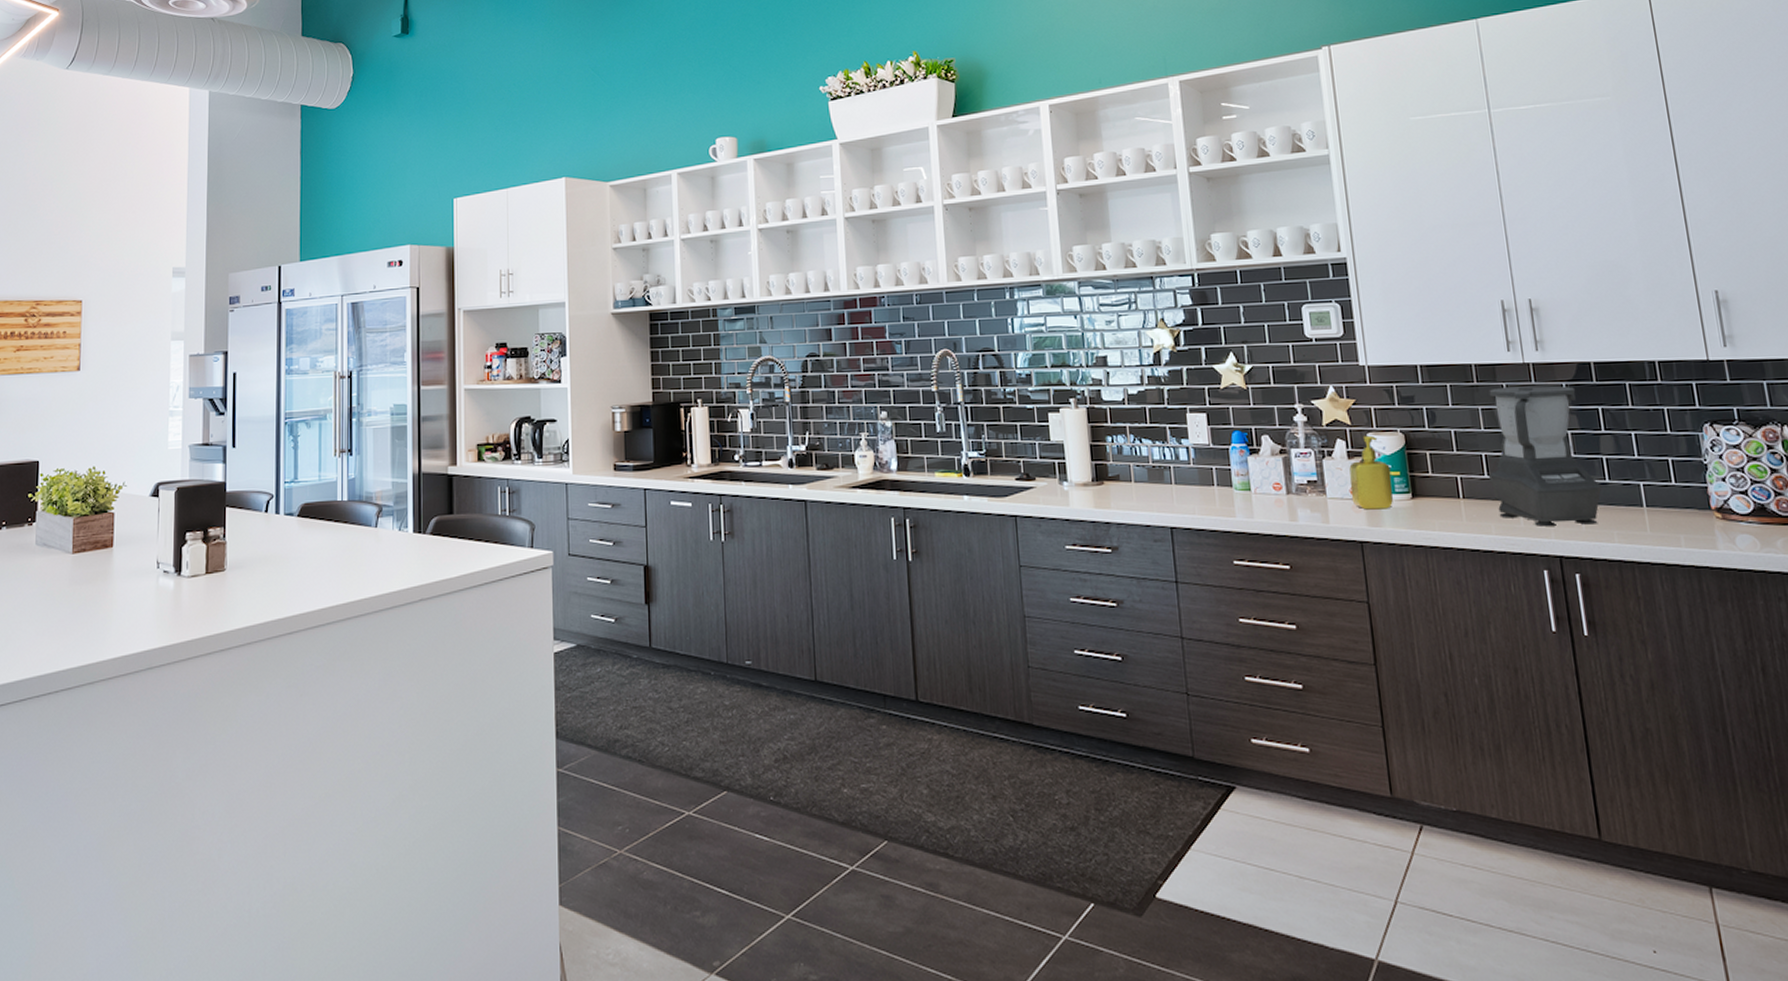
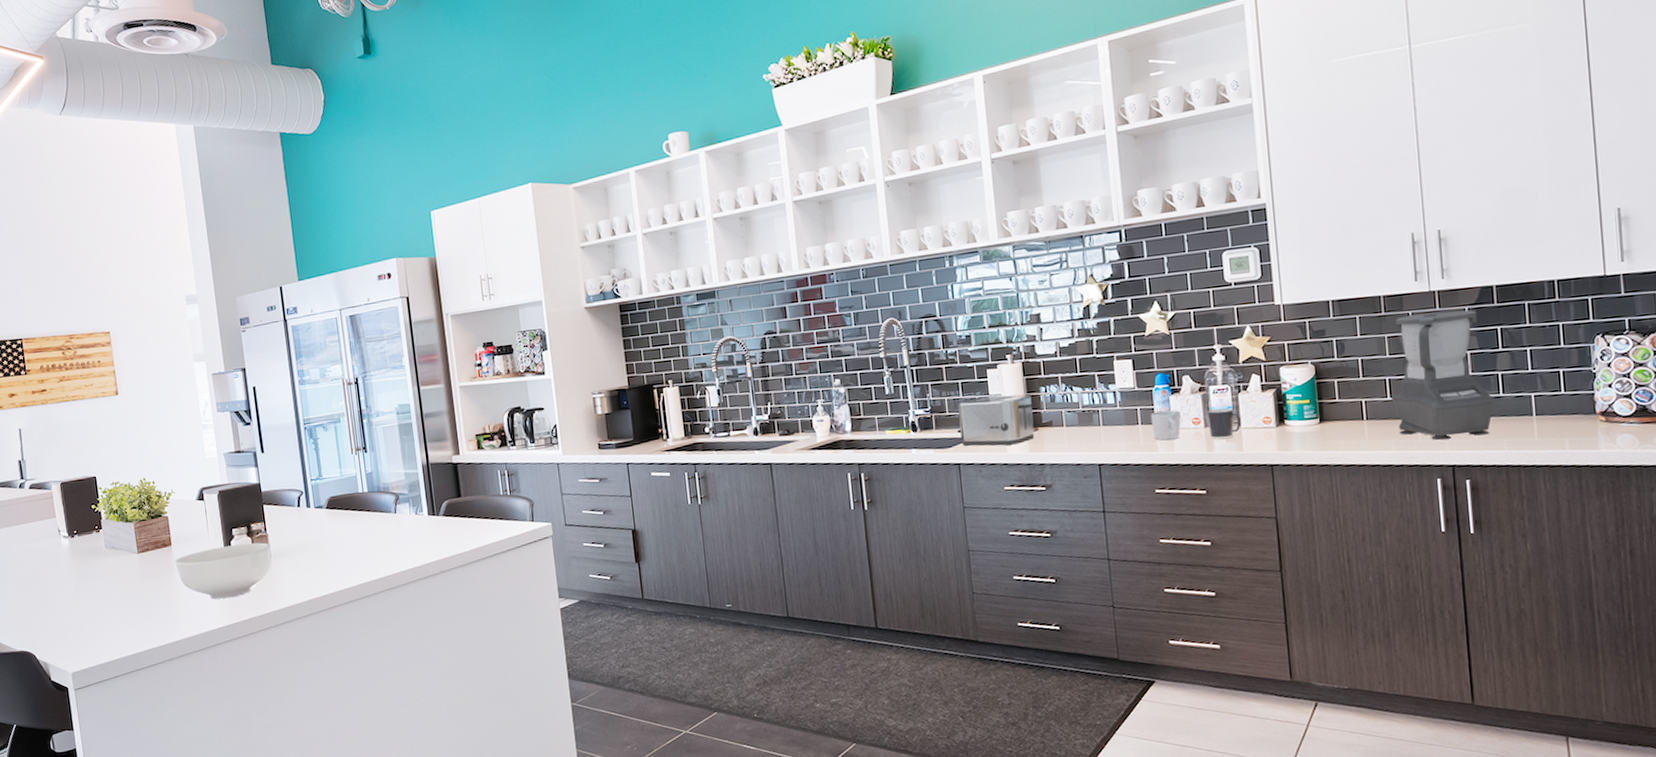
bowl: none [113,550,229,614] -> present [174,542,272,599]
toaster: none [1016,442,1100,500] -> present [958,394,1035,447]
mug: none [1227,472,1261,506] -> present [1150,410,1181,441]
mug: none [1288,474,1327,509] -> present [1207,408,1241,440]
soap dispenser: present [1349,435,1393,510] -> none [1263,368,1302,437]

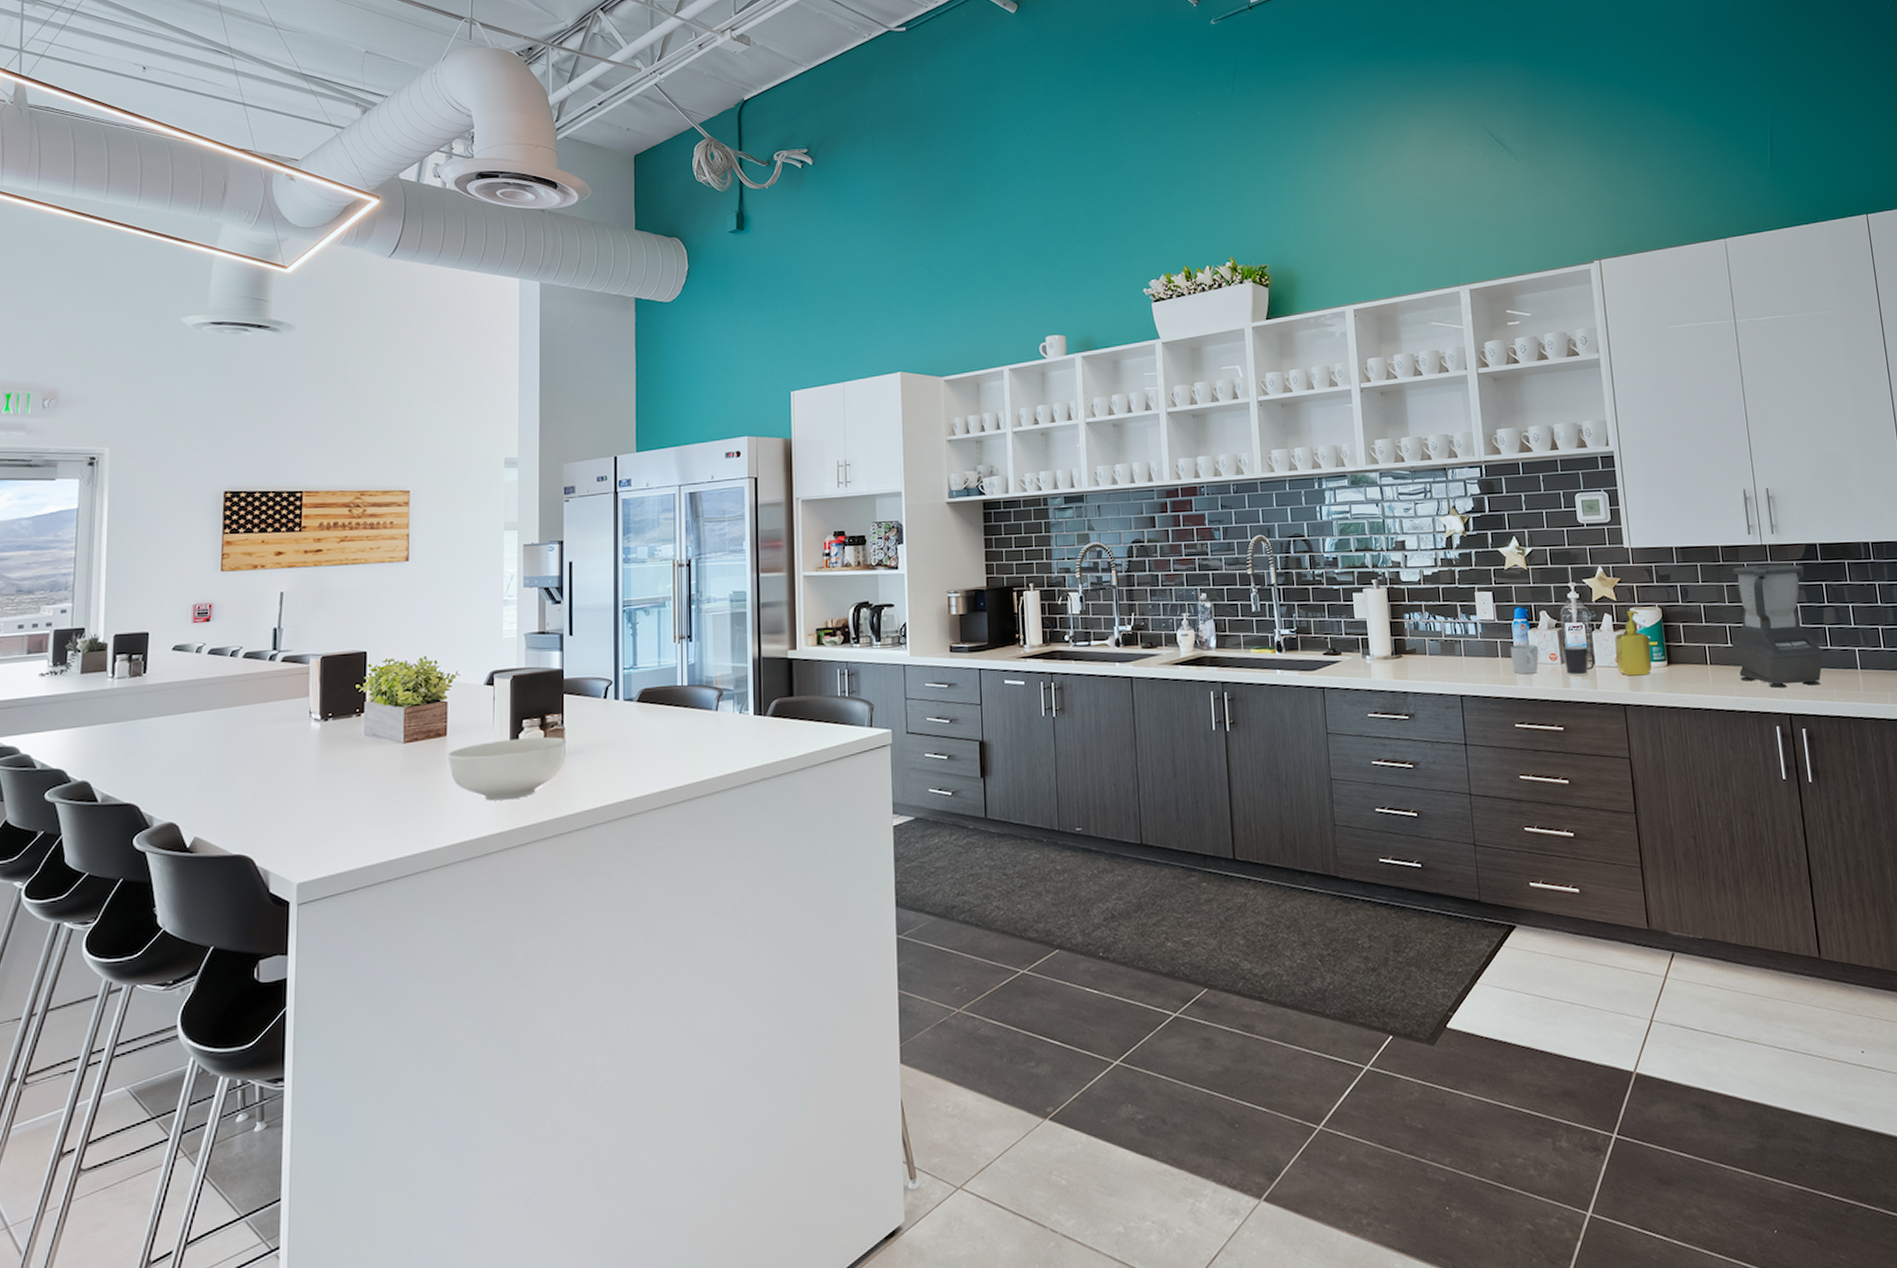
toaster: present [958,394,1035,447] -> none [1323,619,1398,672]
soap dispenser: none [1263,368,1302,437] -> present [1615,610,1652,676]

